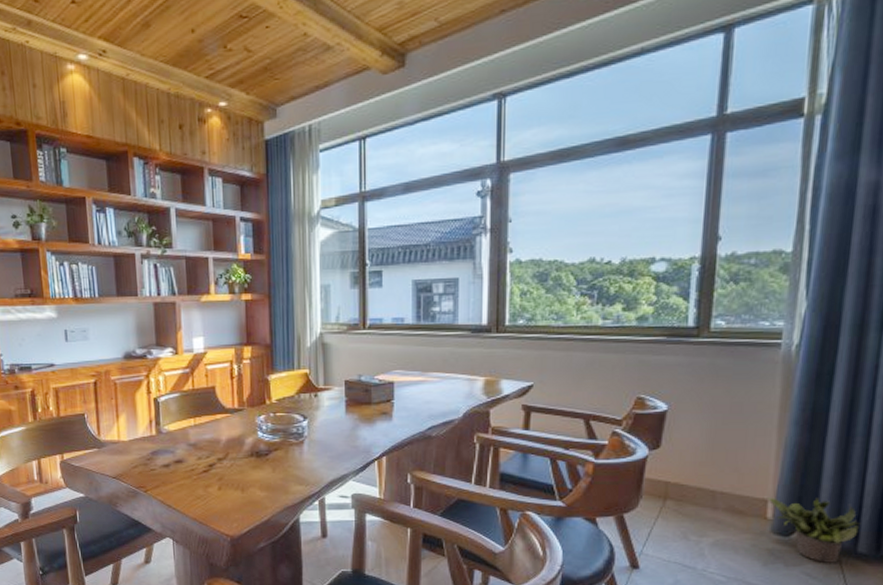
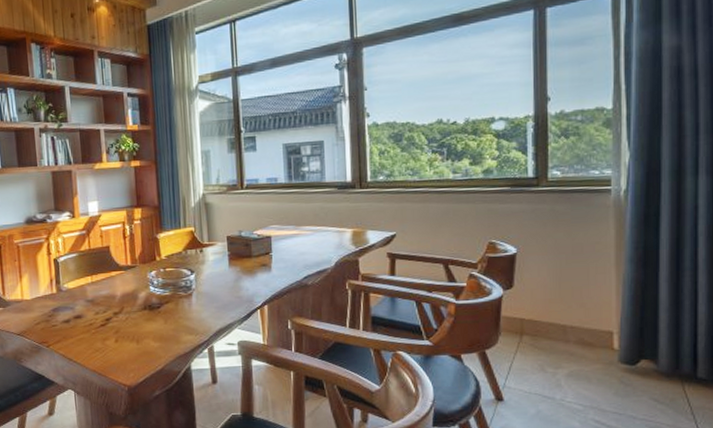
potted plant: present [766,498,861,563] -> none [611,328,698,388]

